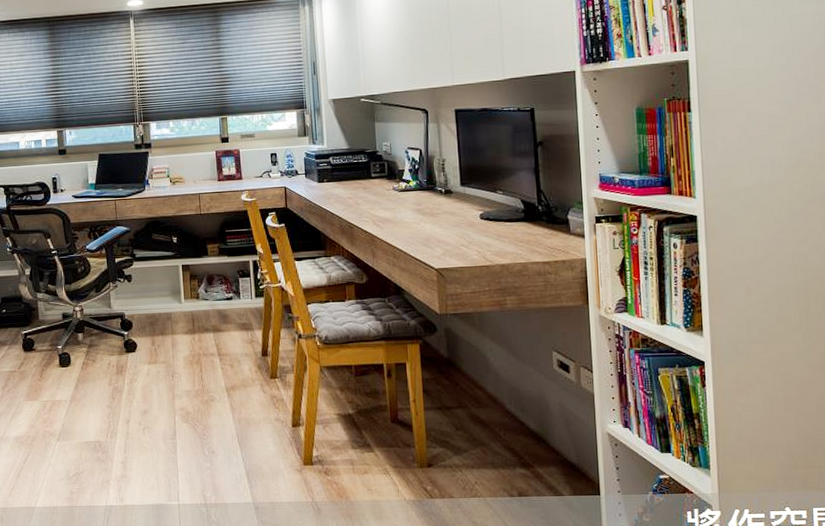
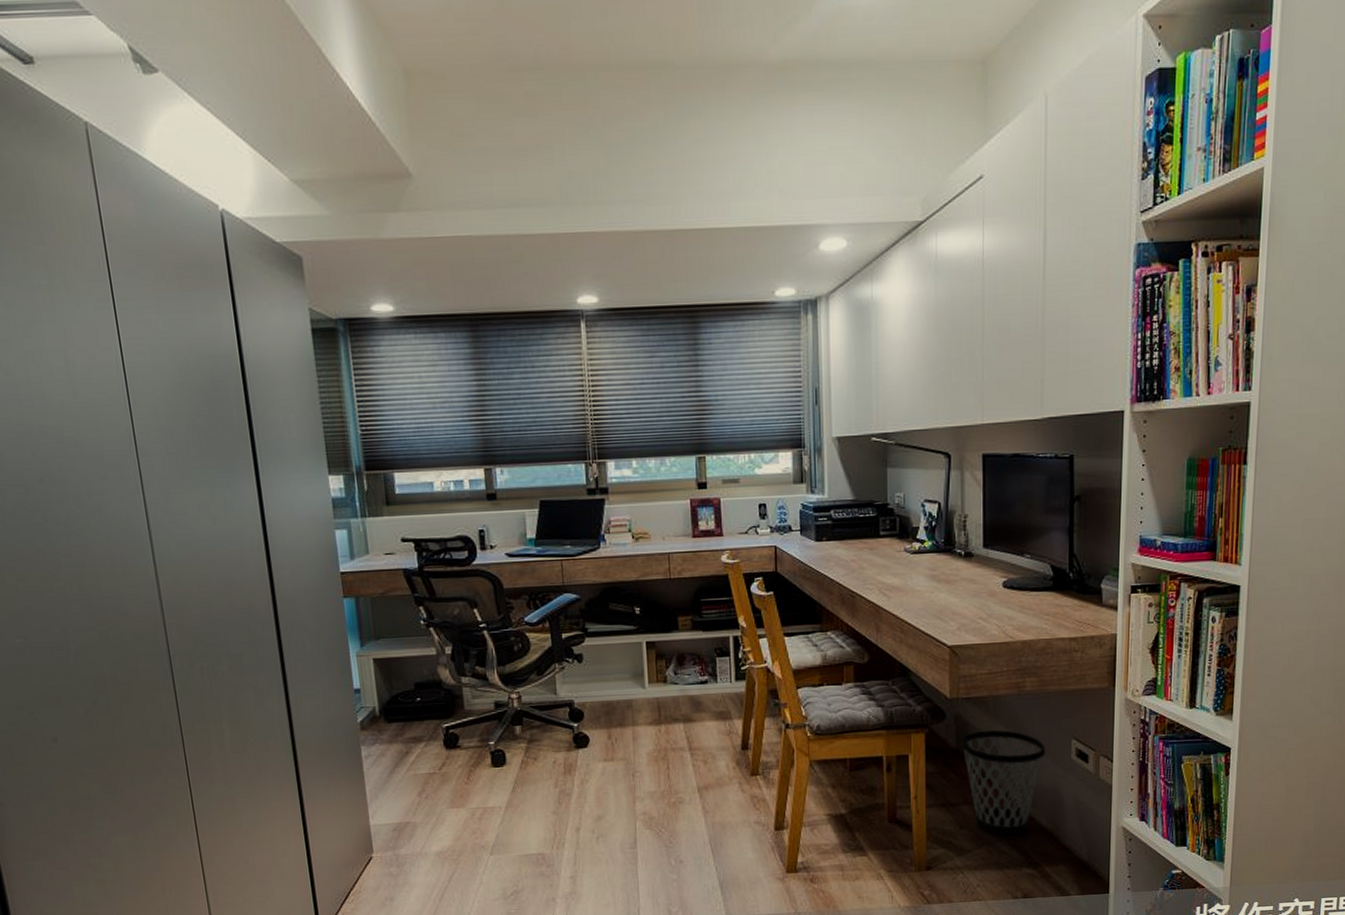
wastebasket: none [452,342,529,438] -> present [961,729,1046,836]

